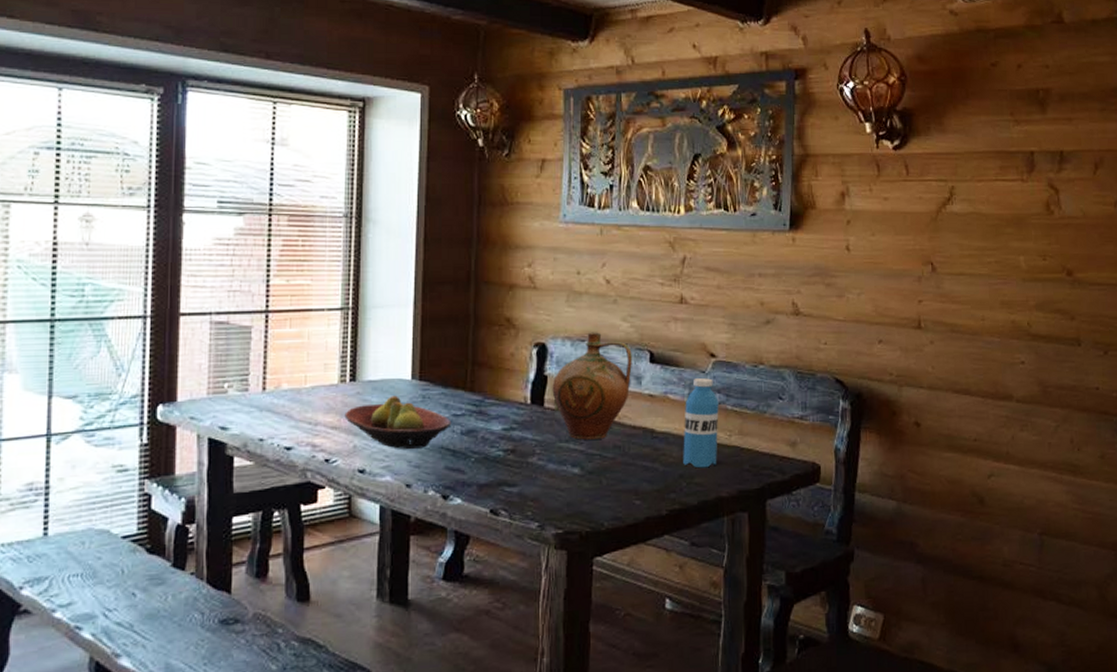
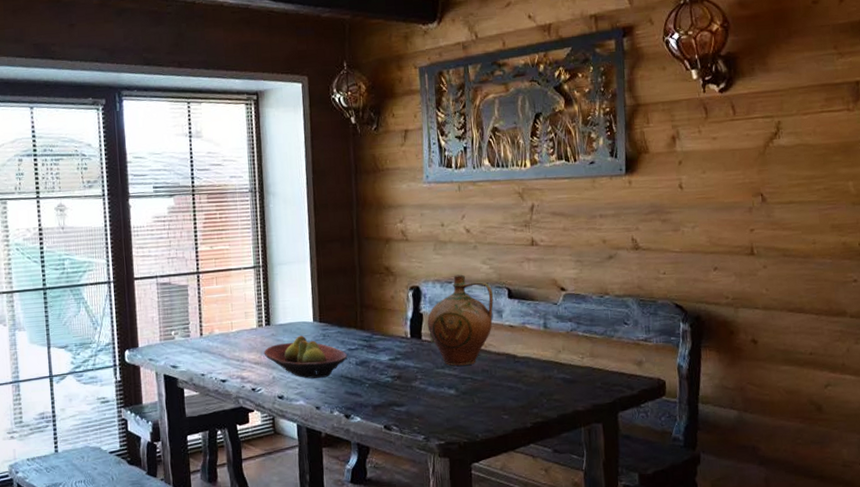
water bottle: present [683,378,719,468] -> none [541,309,572,387]

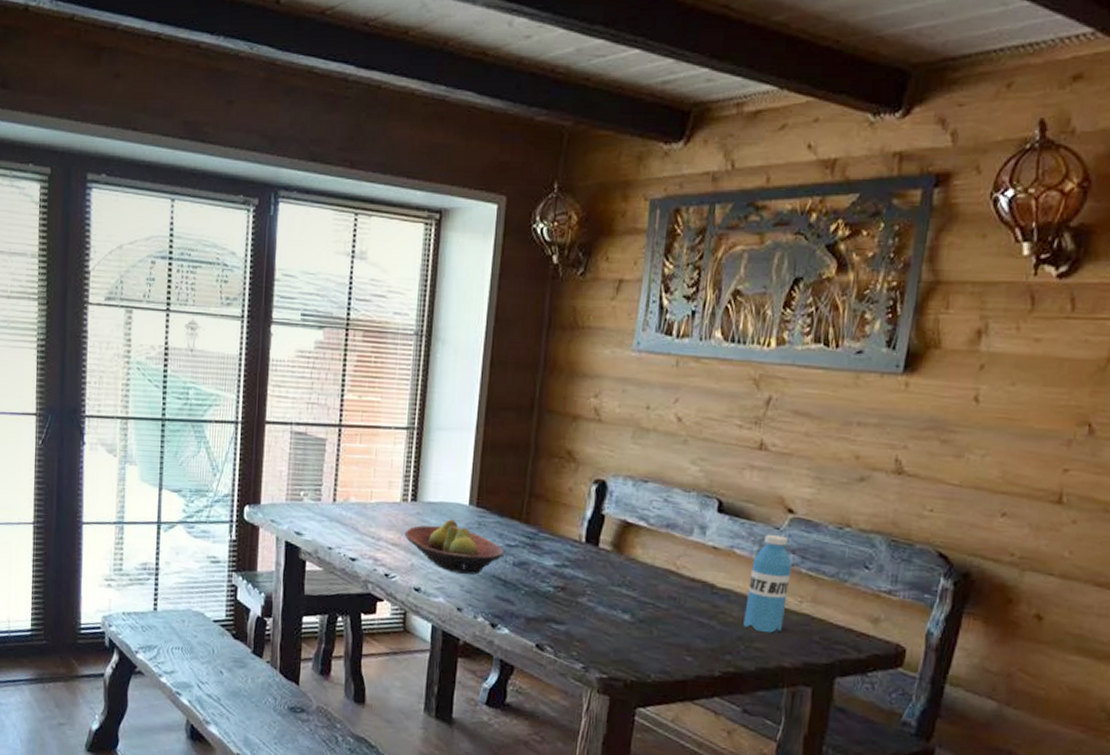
ceramic jug: present [427,274,494,366] -> none [608,473,699,588]
water bottle: none [541,309,572,387] -> present [743,535,792,634]

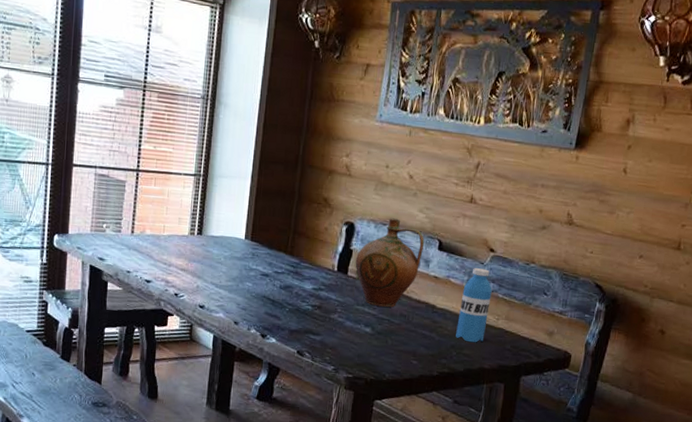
fruit bowl: present [404,519,505,575] -> none [191,250,273,295]
ceramic jug: none [608,473,699,588] -> present [355,218,424,308]

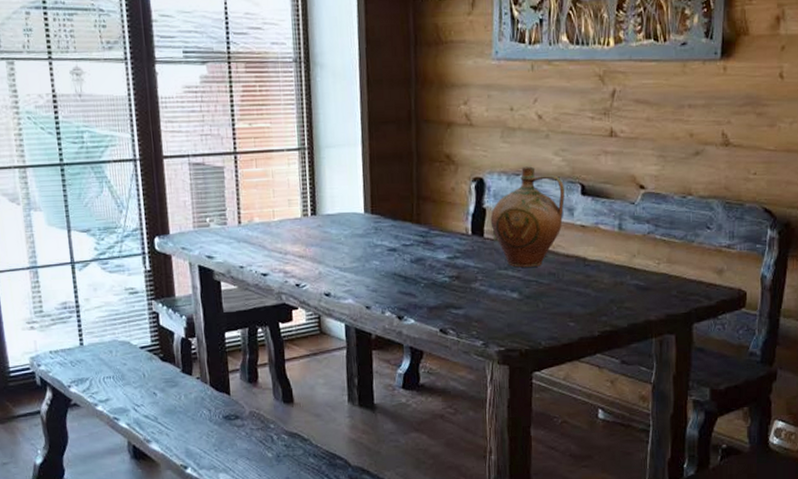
water bottle: present [456,268,492,343] -> none [613,209,648,294]

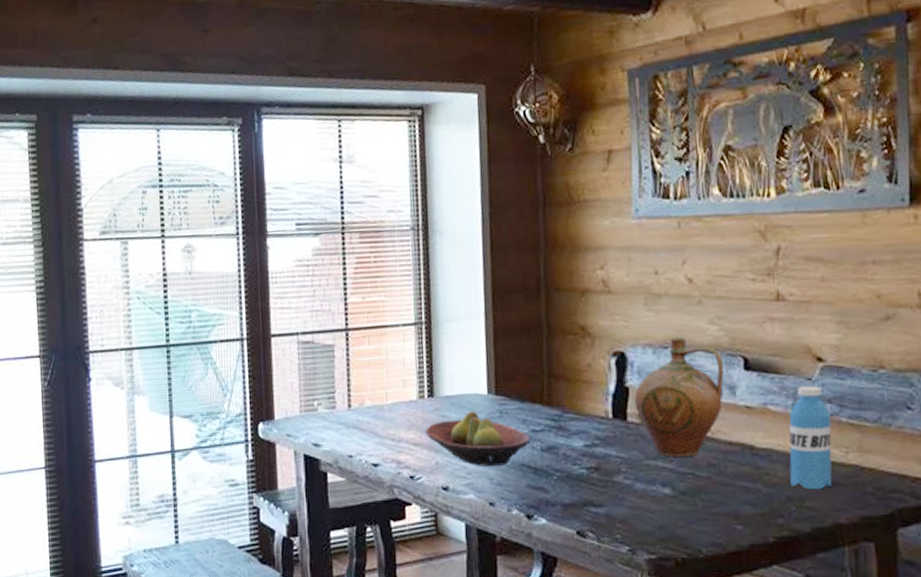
fruit bowl: none [309,228,402,276] -> present [425,411,531,466]
water bottle: none [613,209,648,294] -> present [789,386,832,490]

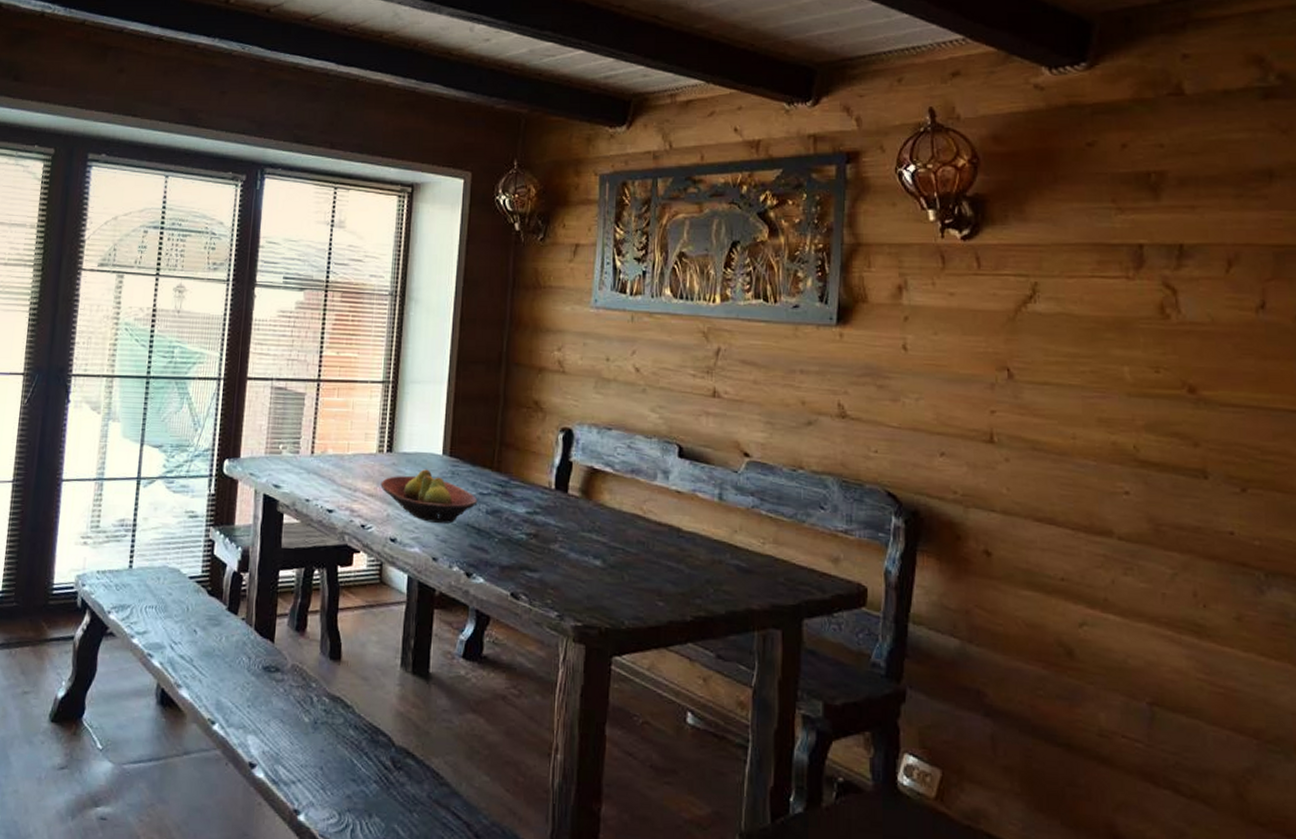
ceramic jug: present [634,337,724,457] -> none [576,420,660,533]
water bottle: present [789,386,832,490] -> none [711,478,752,576]

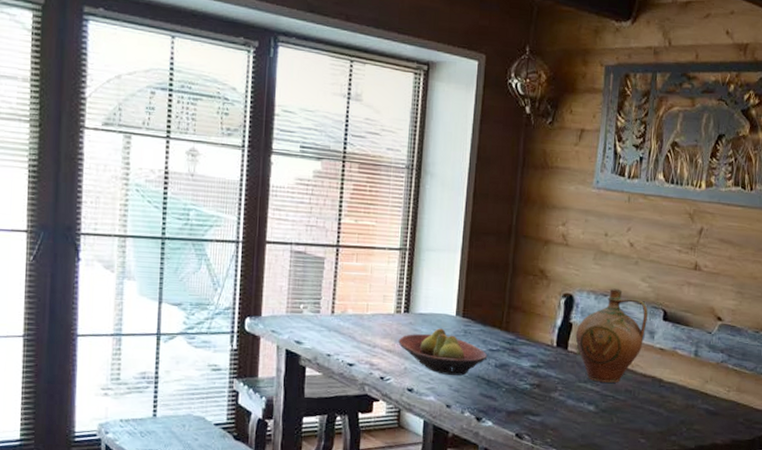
ceramic jug: none [576,420,660,533] -> present [575,288,648,383]

